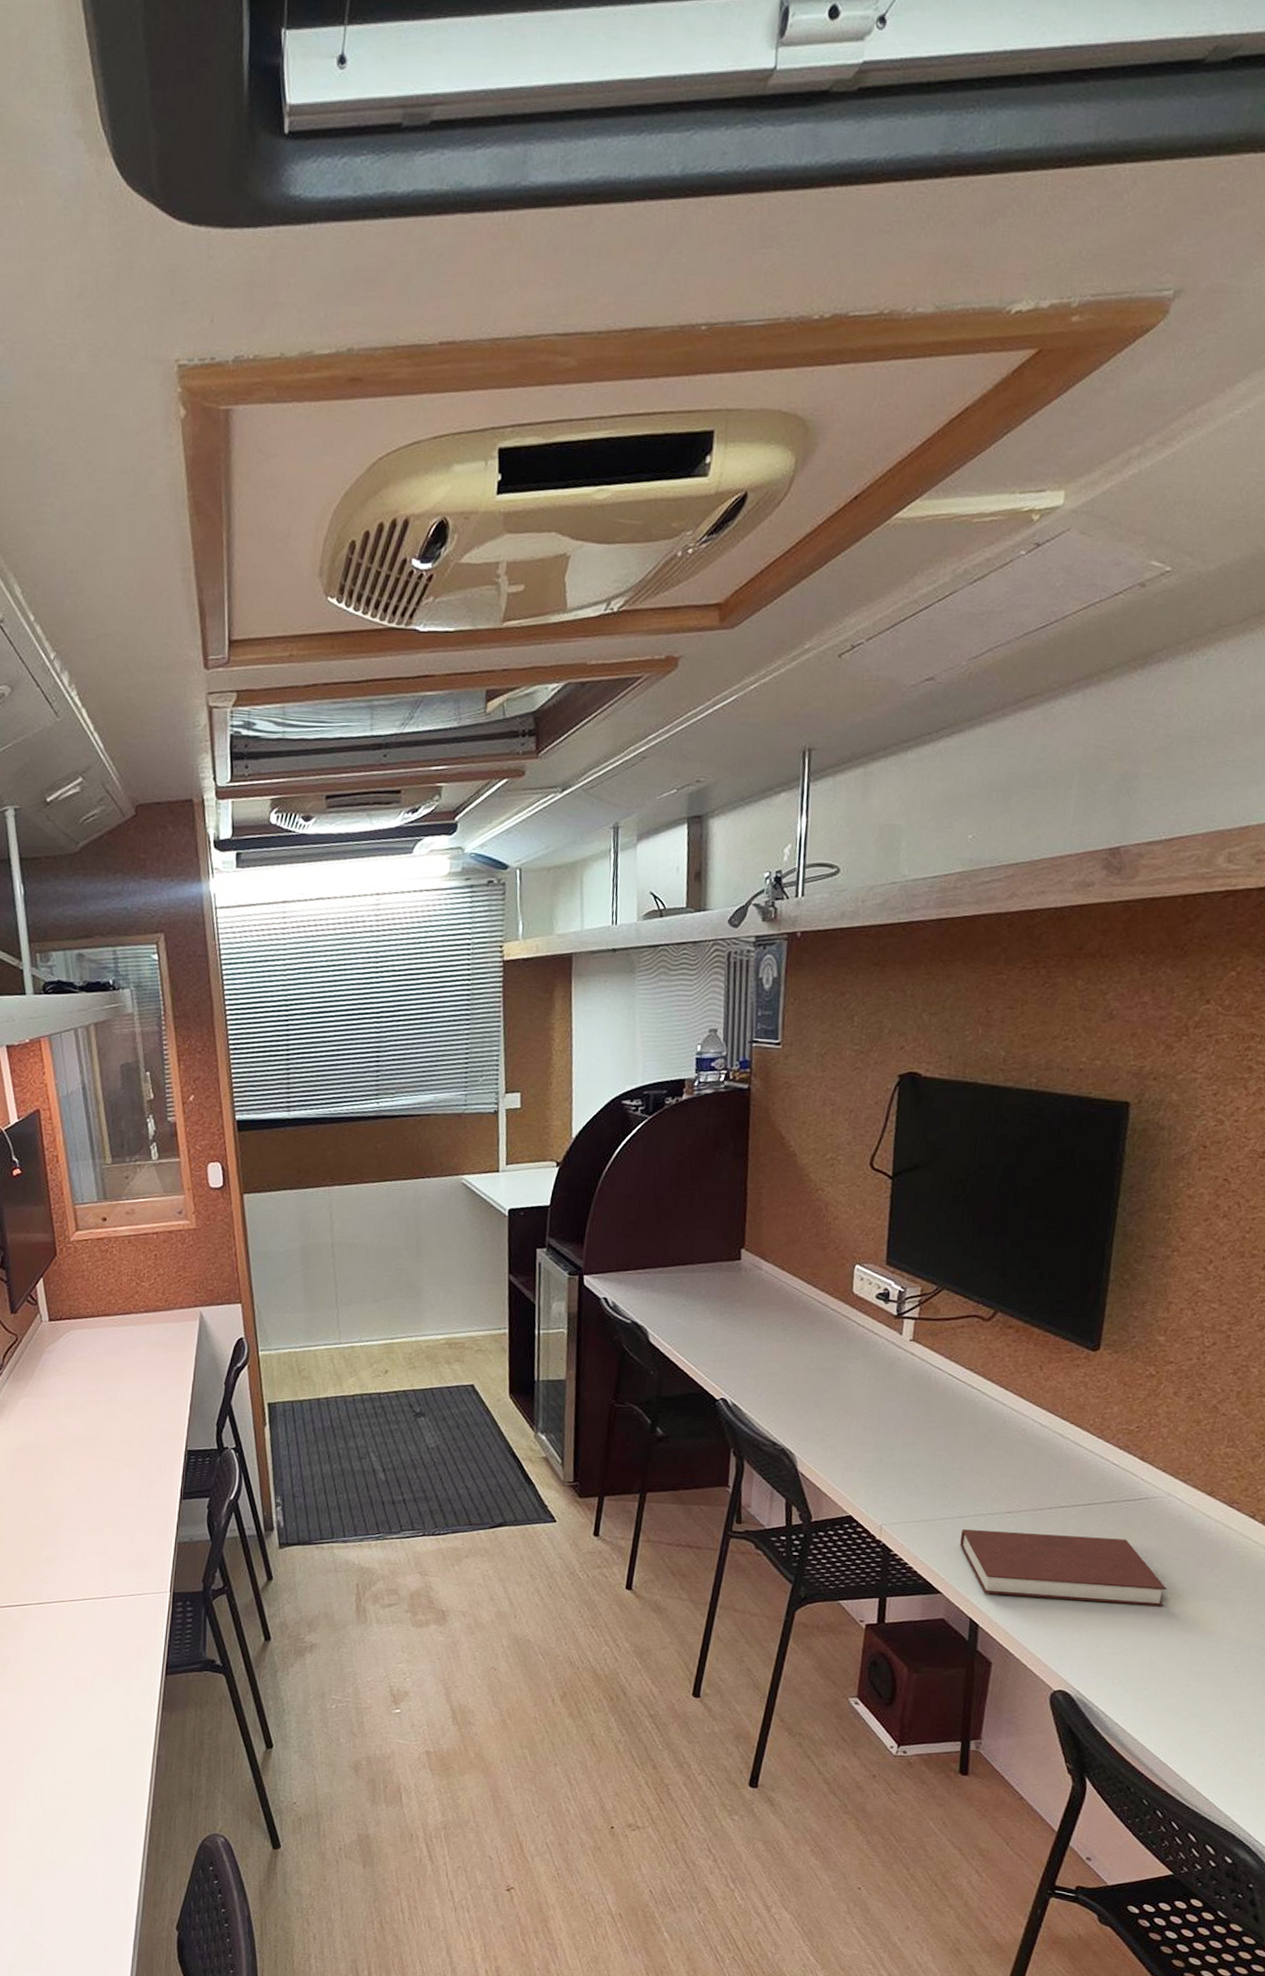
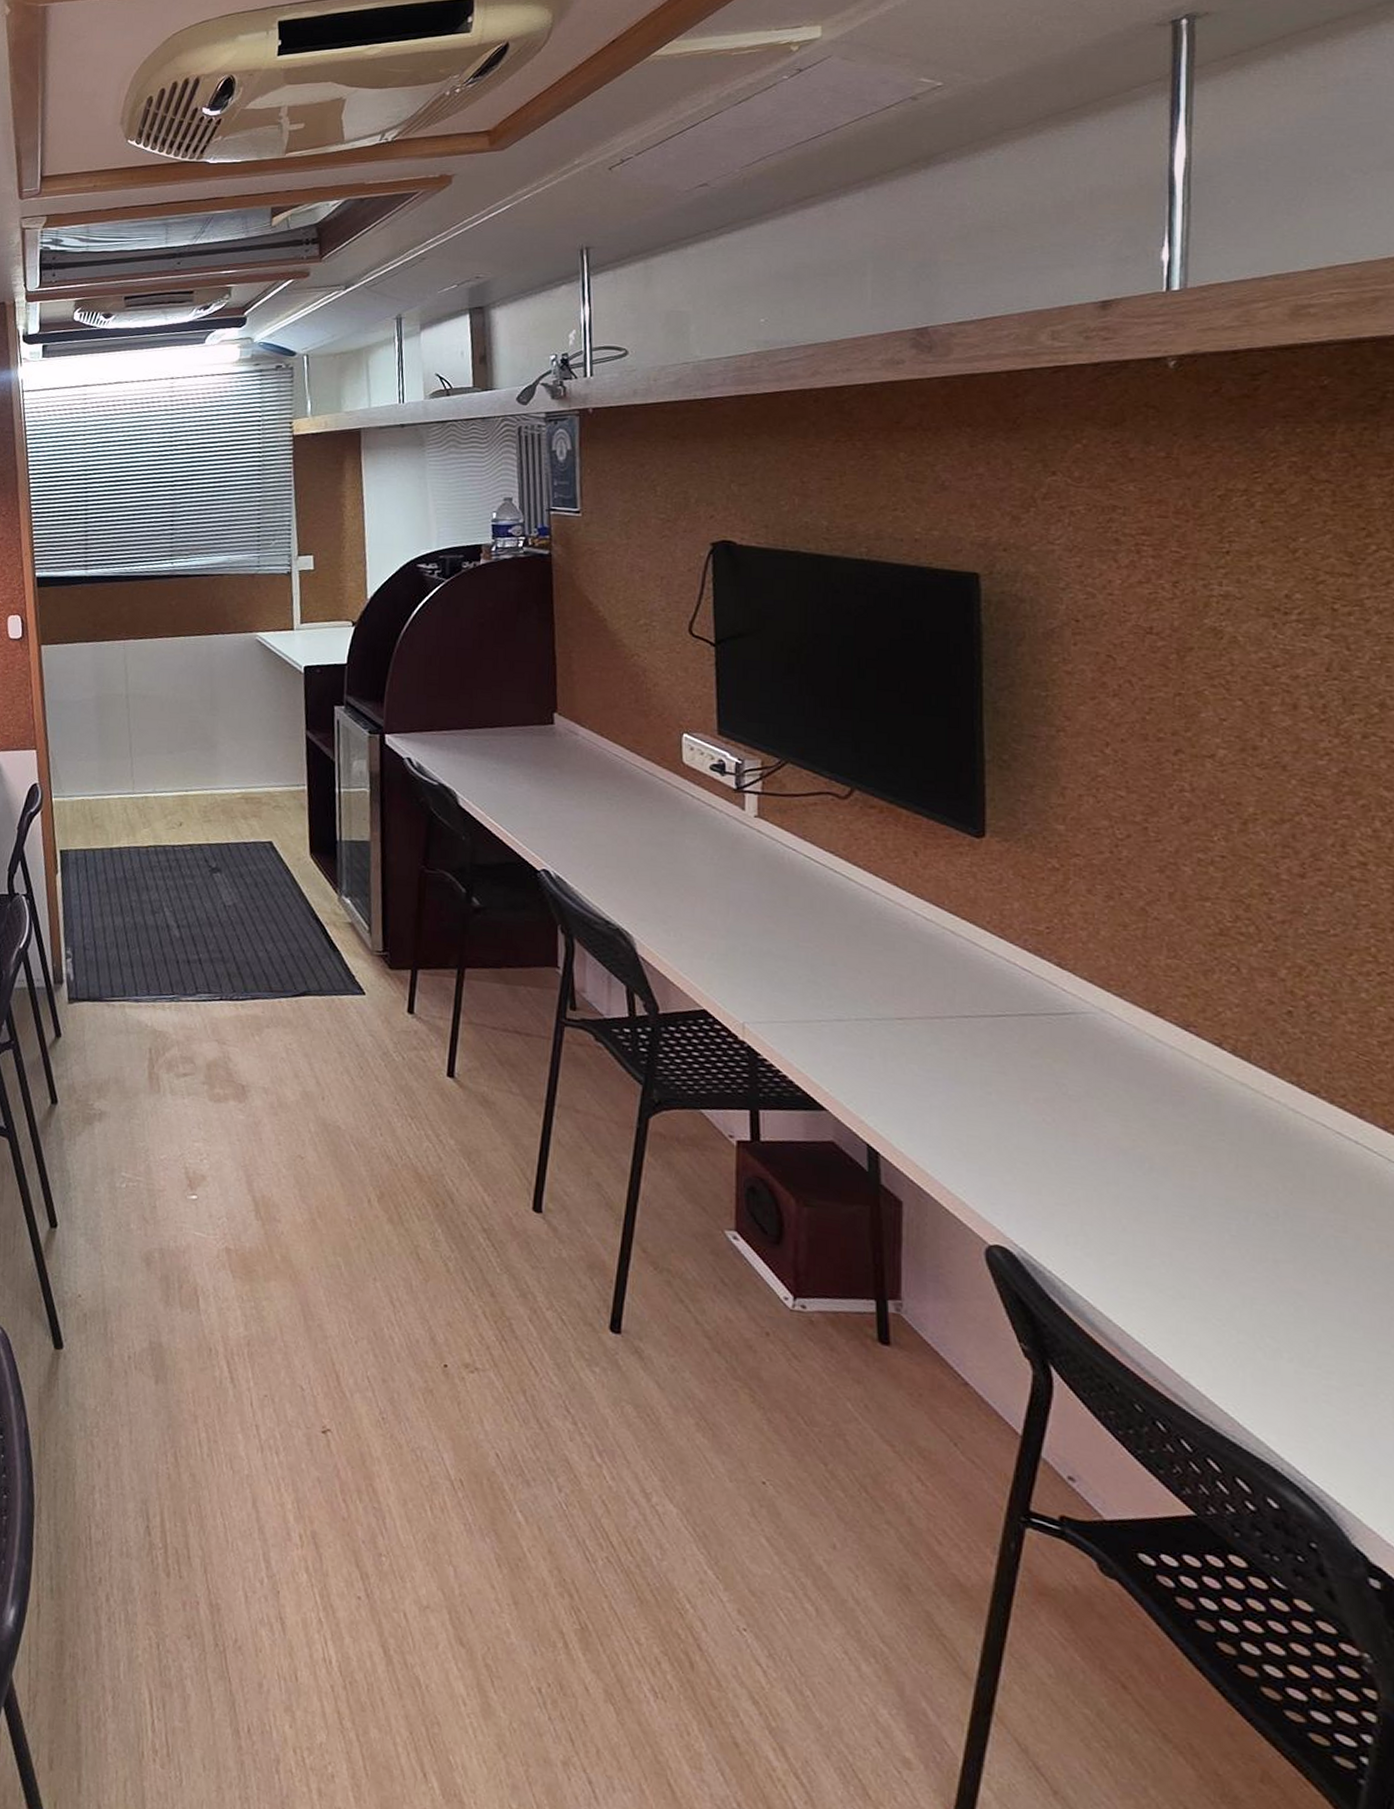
notebook: present [960,1529,1167,1606] -> none [843,1035,1120,1148]

